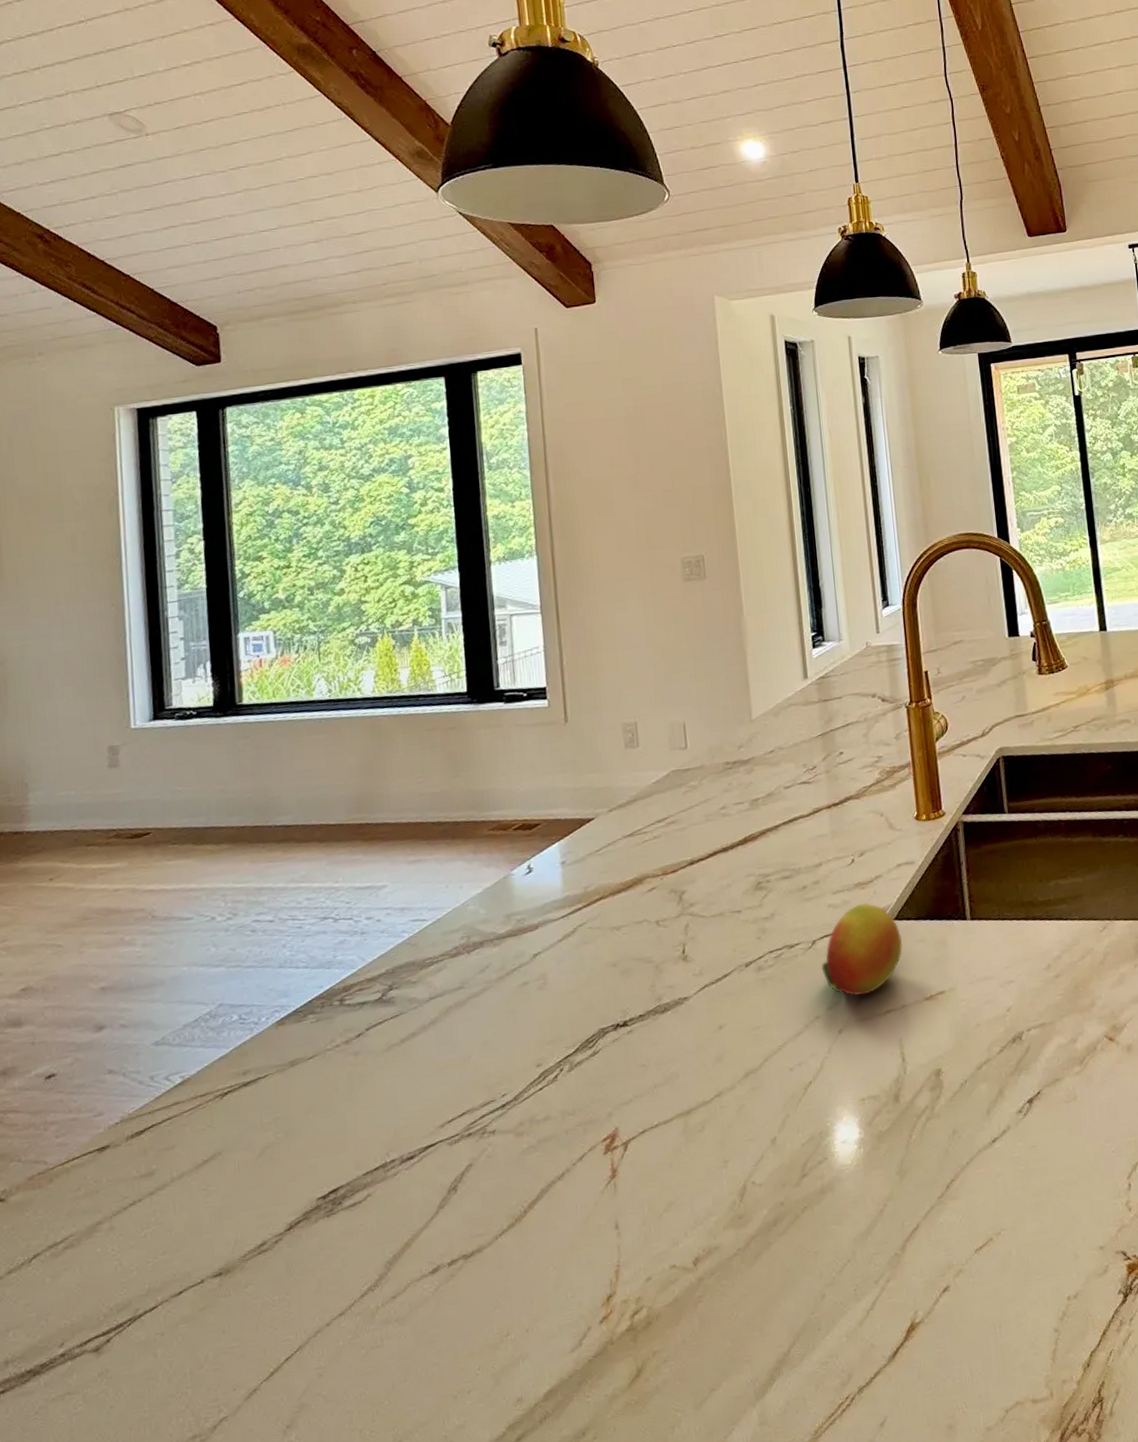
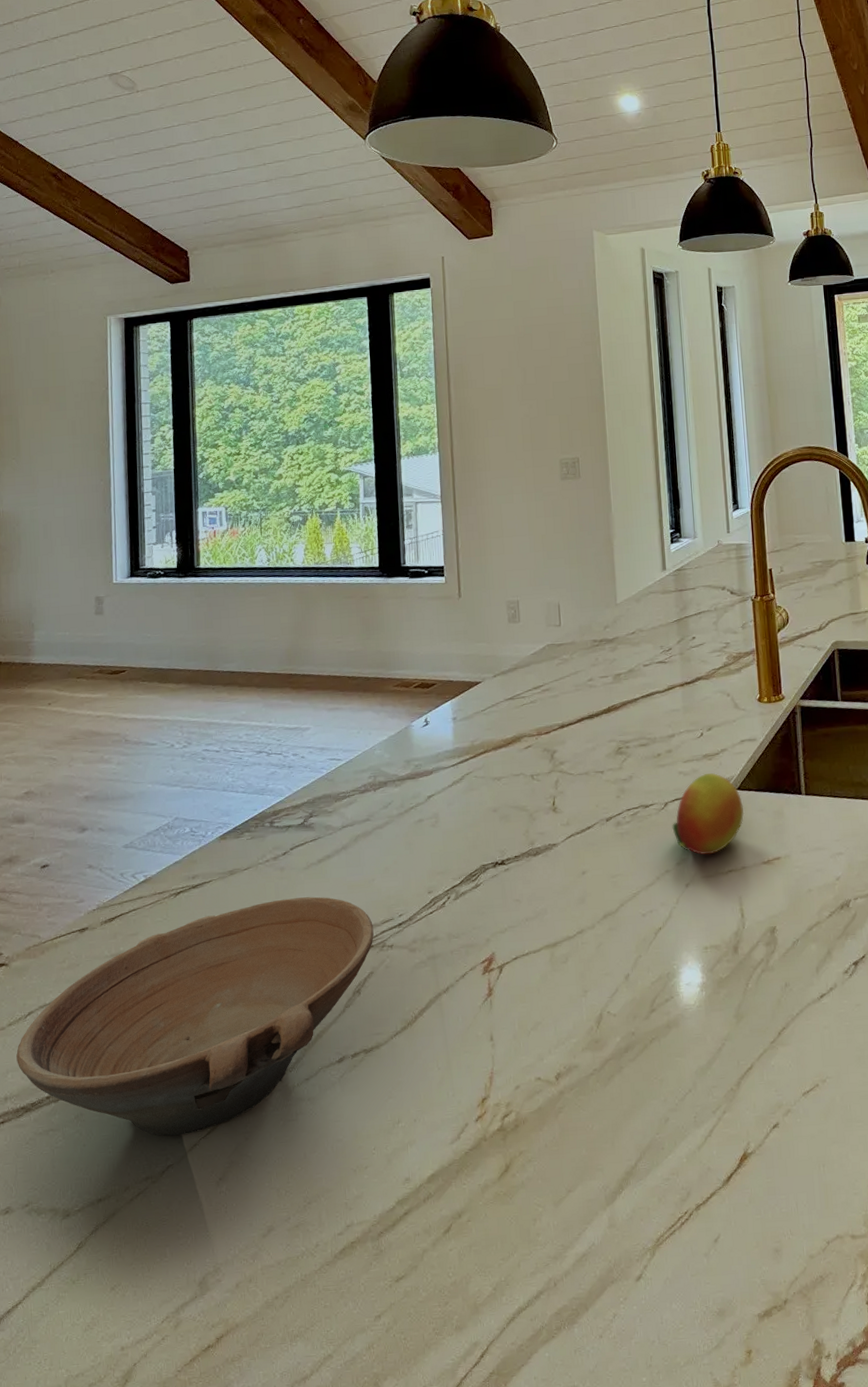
bowl: none [19,1082,472,1385] -> present [16,896,374,1136]

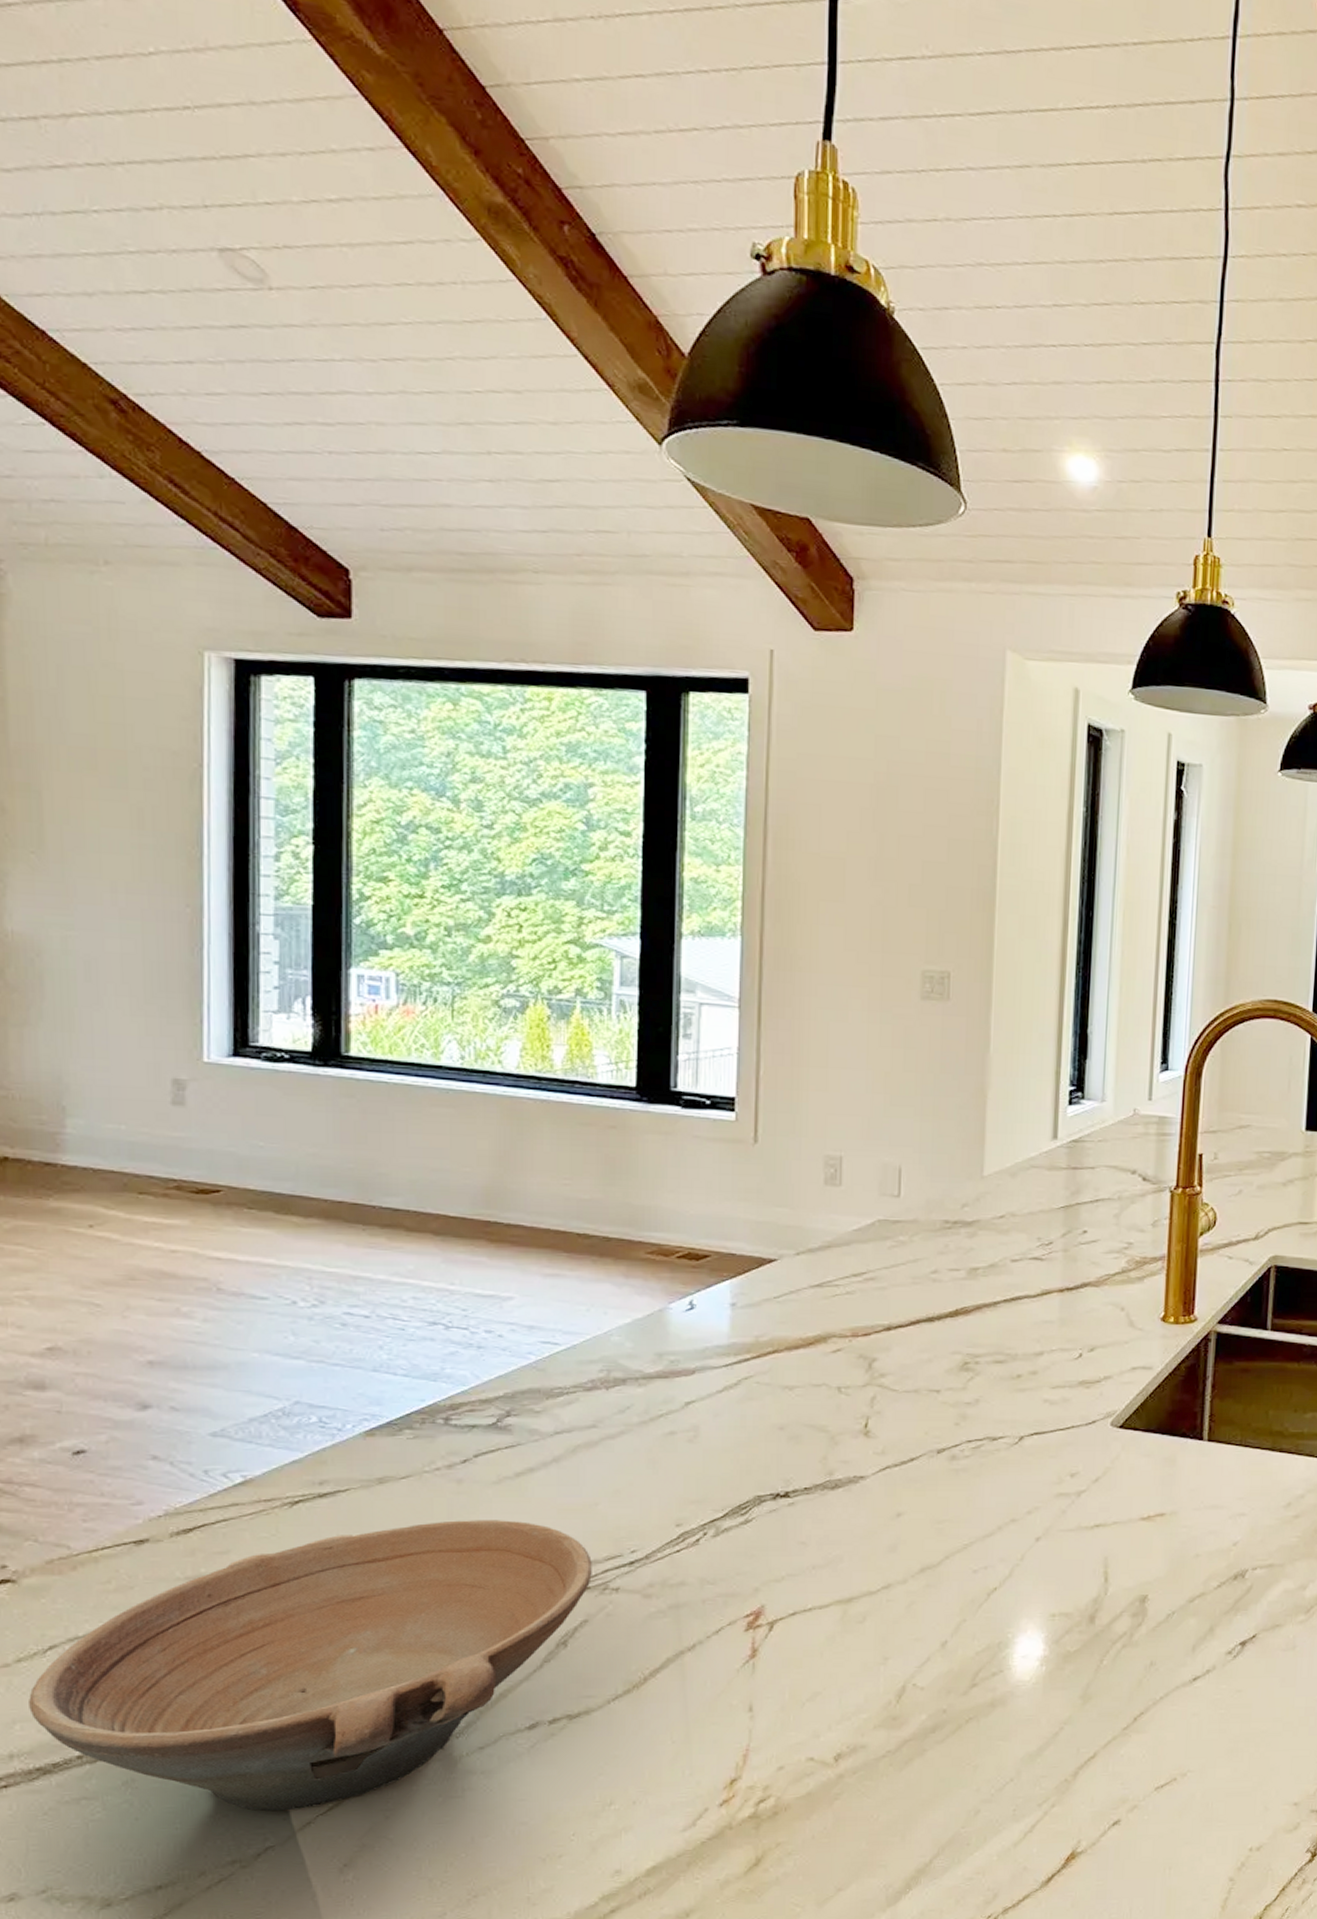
fruit: present [672,773,745,855] -> none [1026,1405,1125,1504]

